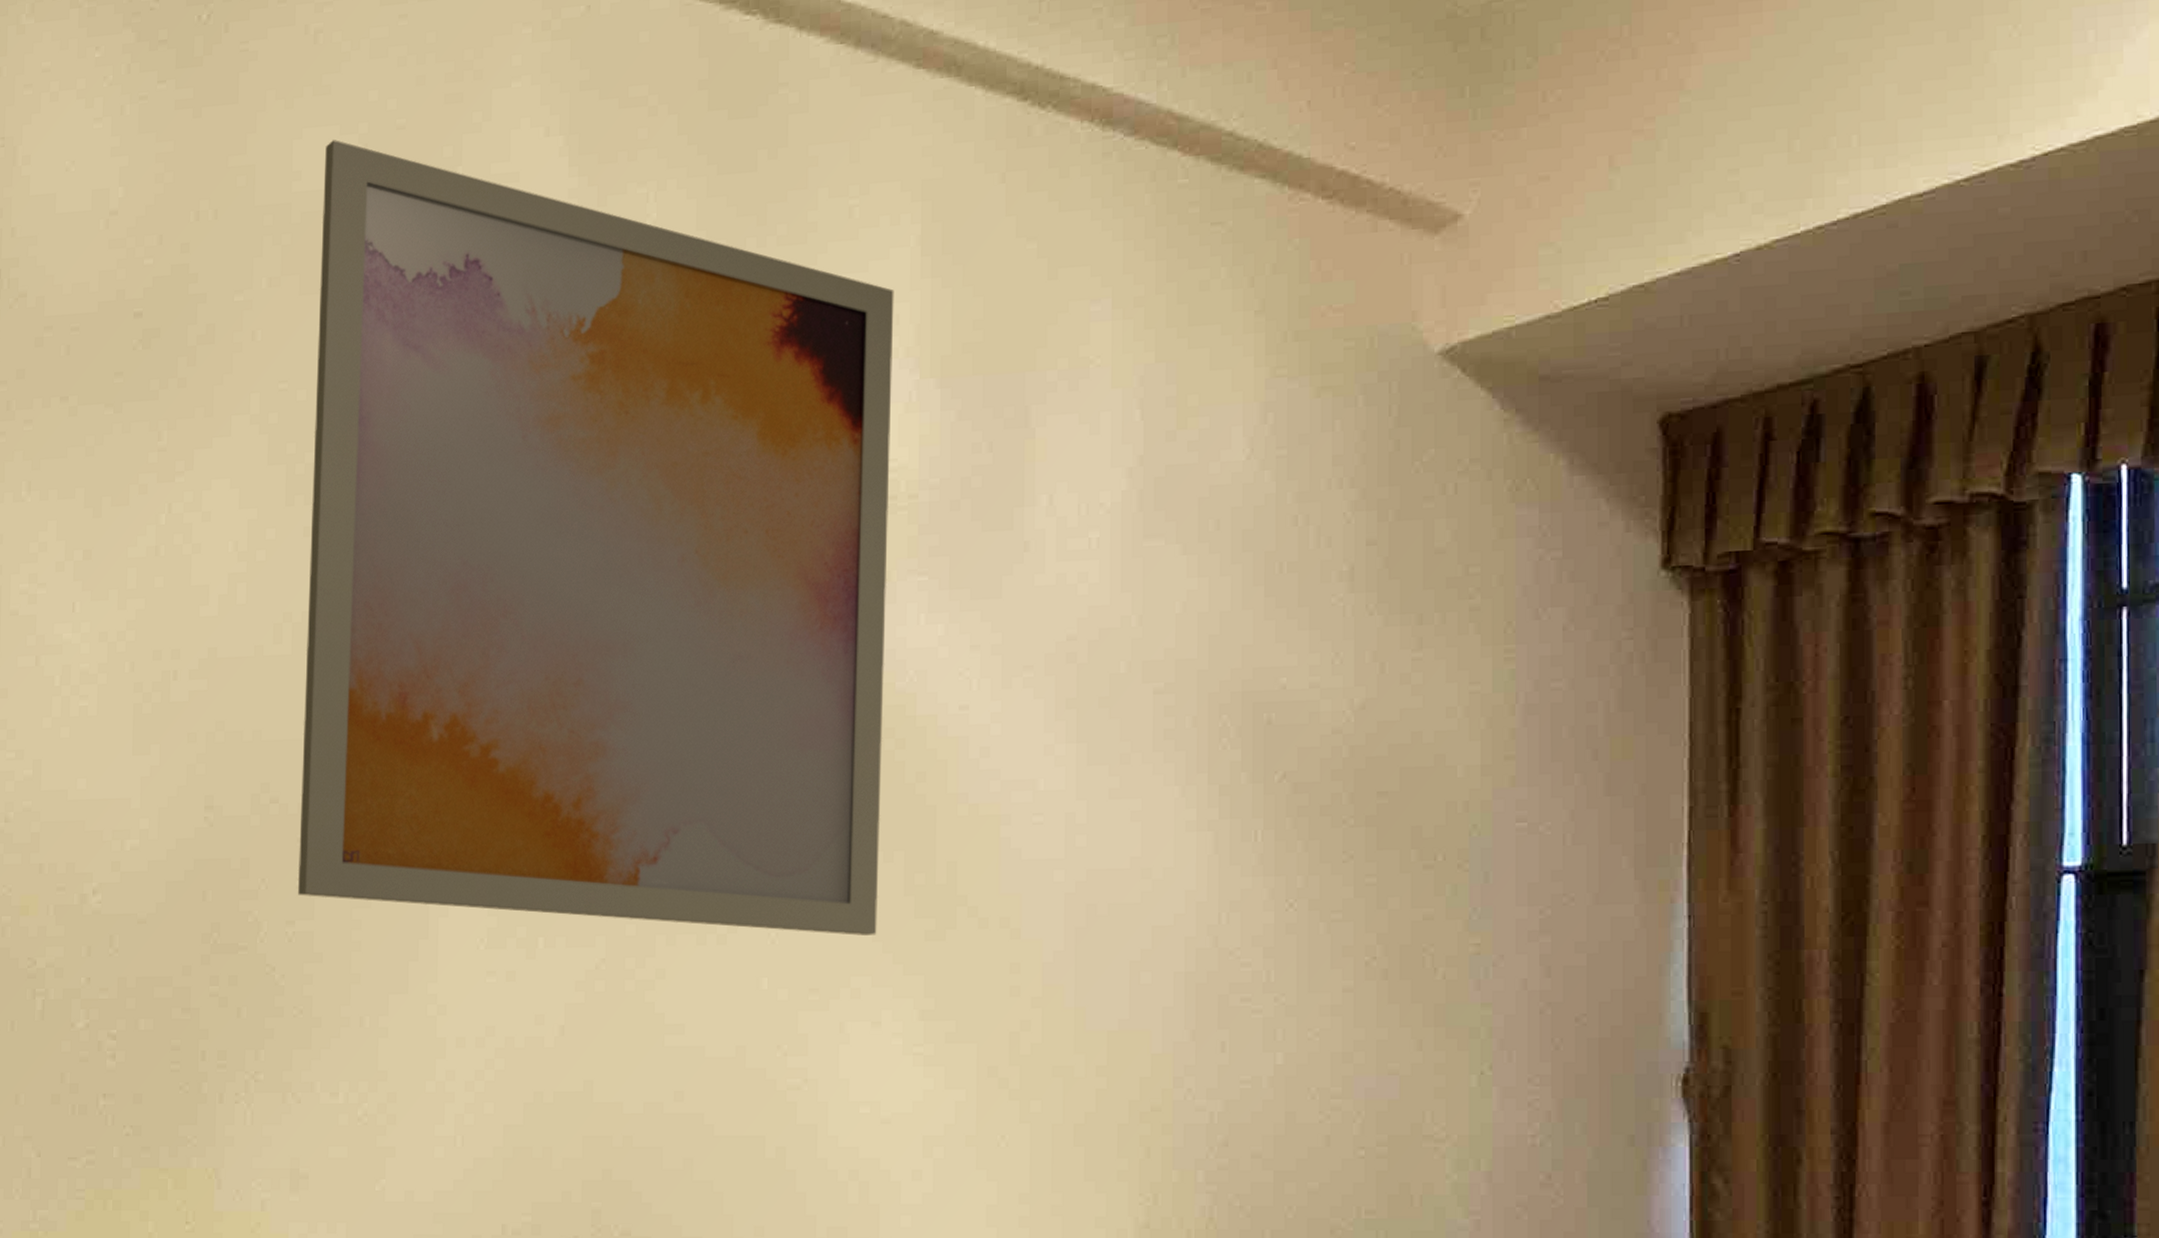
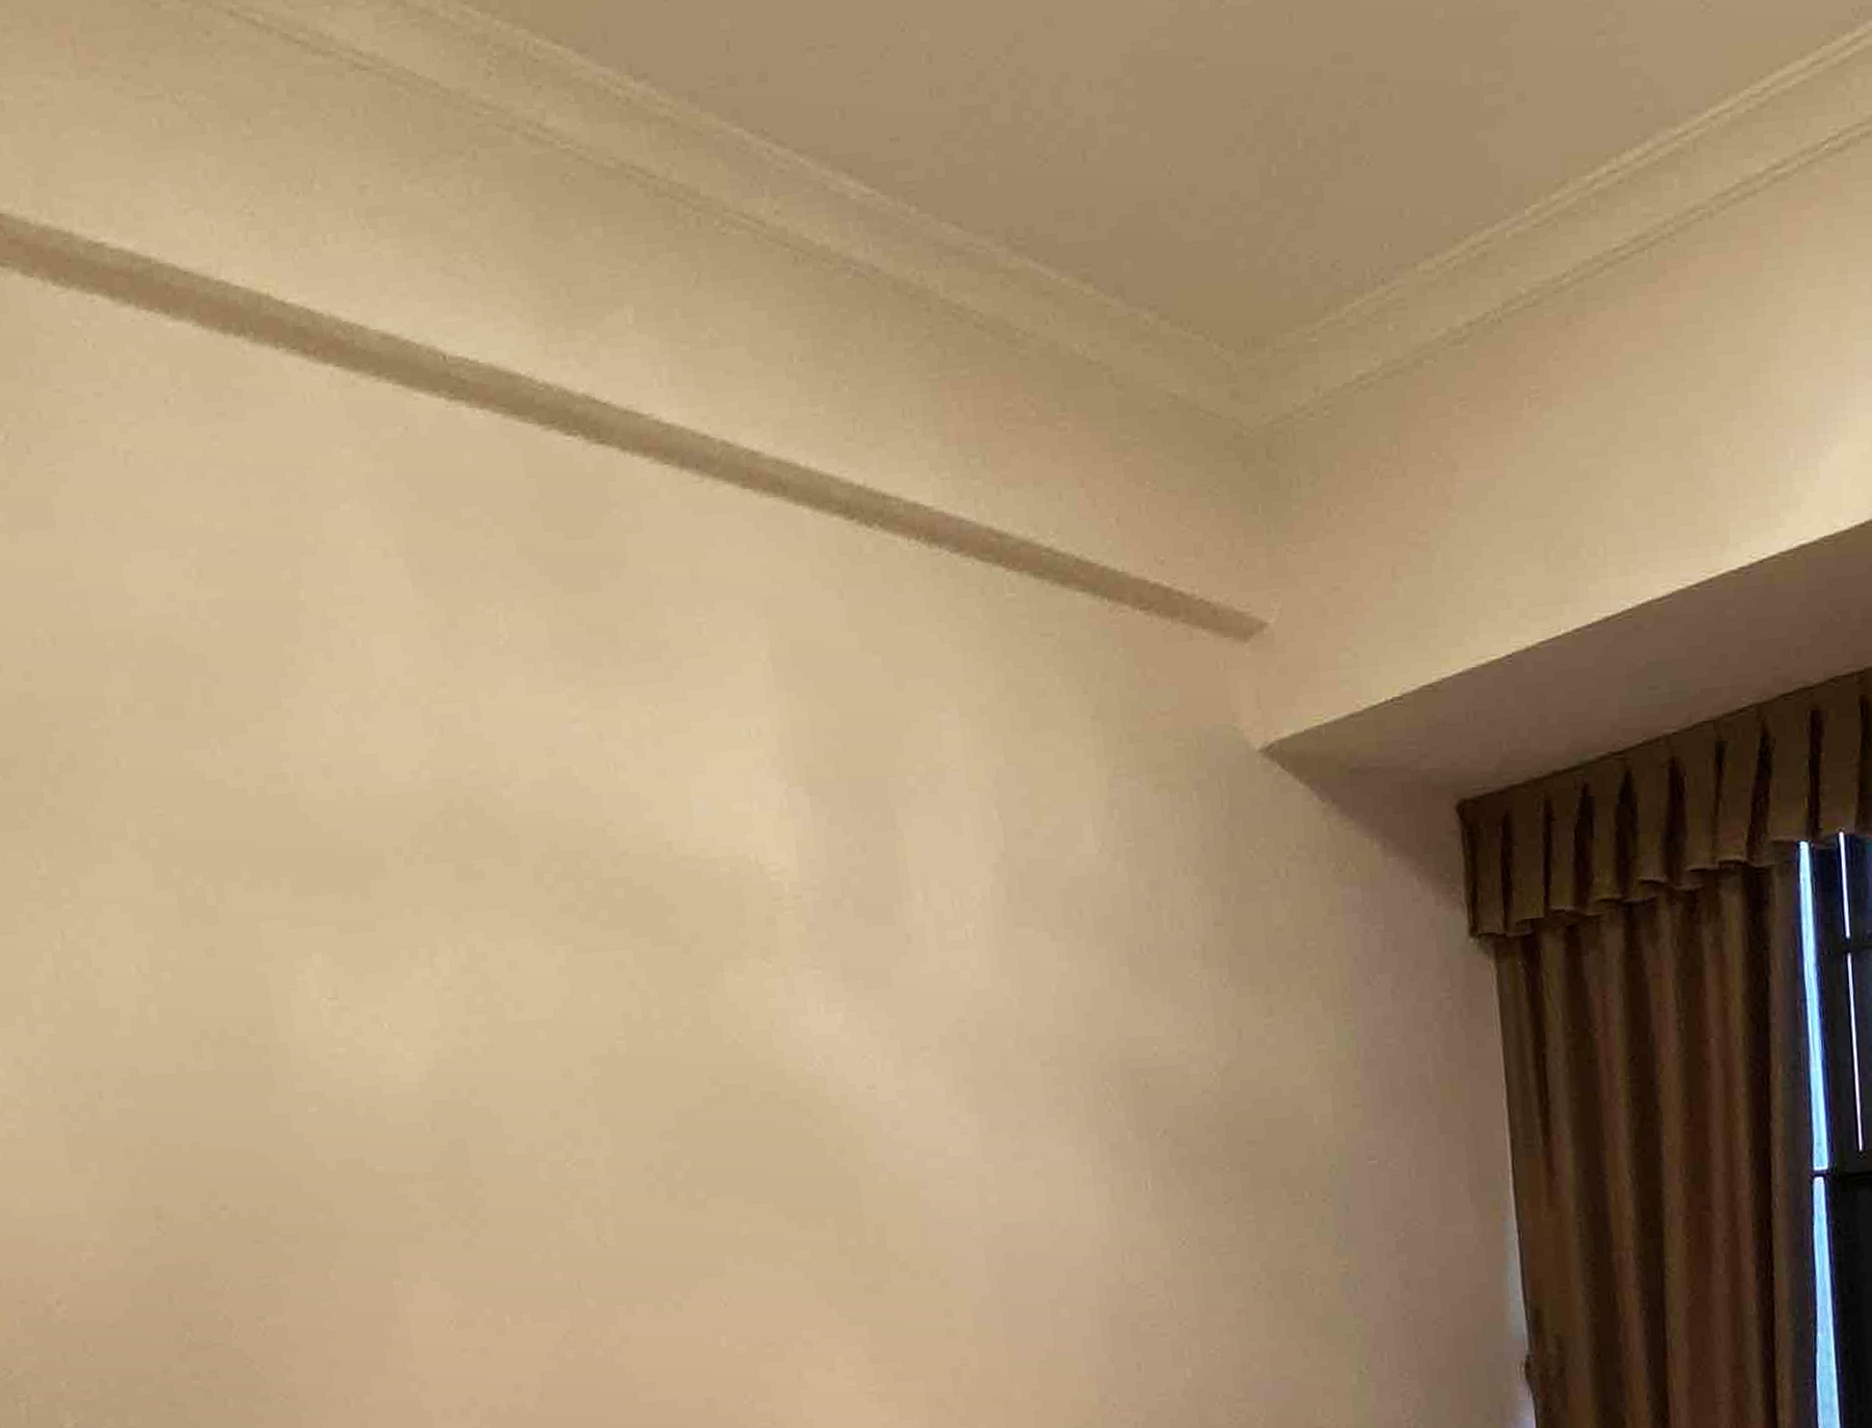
wall art: present [297,140,894,936] -> none [157,564,820,1294]

